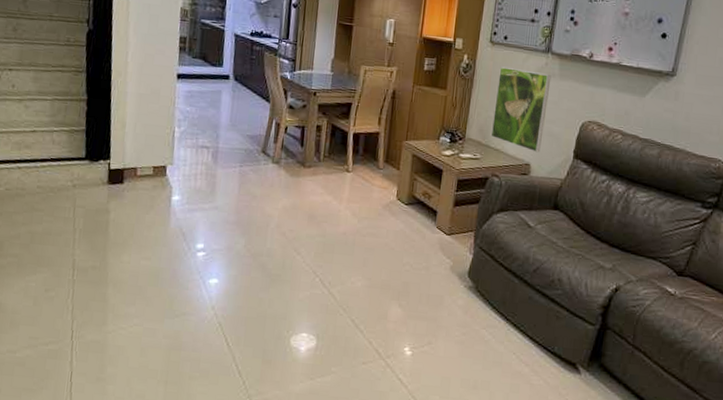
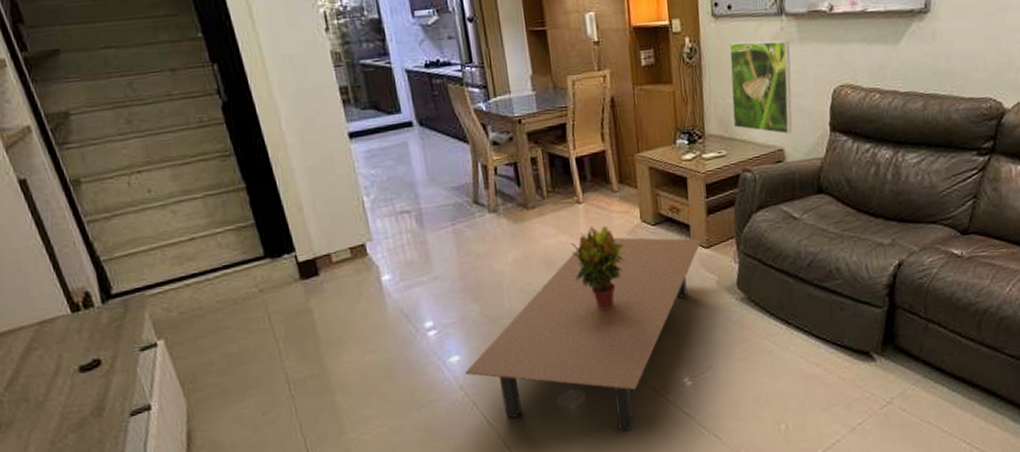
coffee table: none [219,203,445,384] -> present [465,237,702,431]
potted plant: none [329,193,378,269] -> present [570,226,625,310]

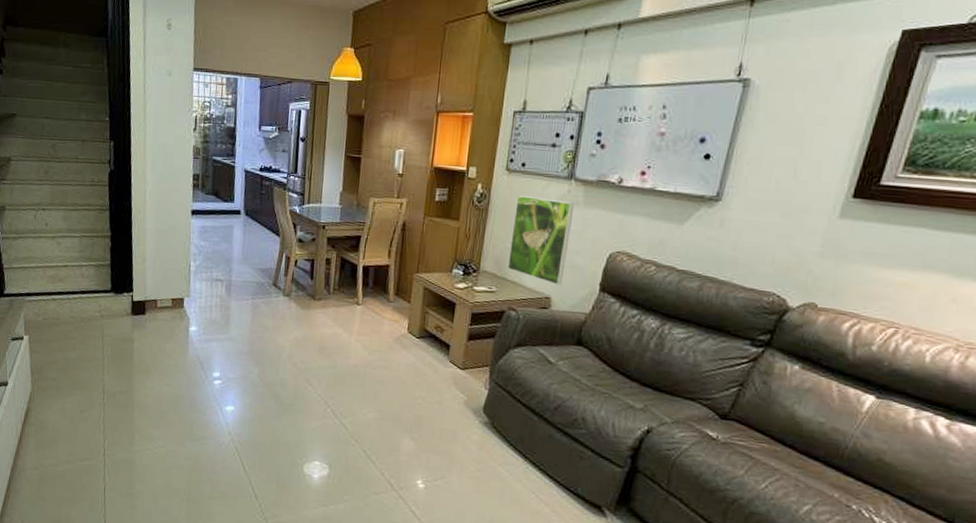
coffee table: present [465,237,702,431] -> none [235,335,459,513]
potted plant: present [570,226,625,310] -> none [340,326,389,401]

